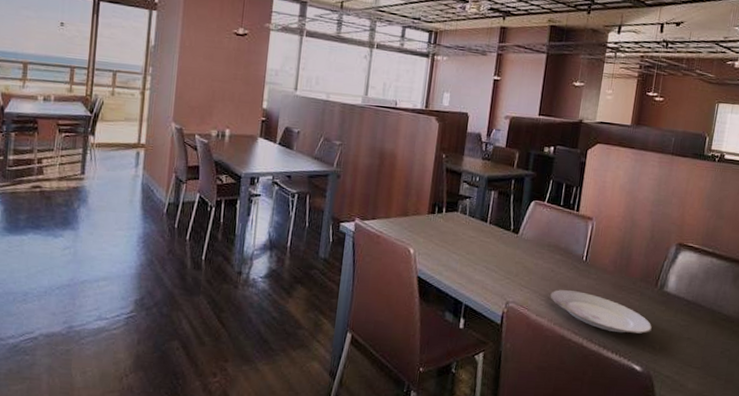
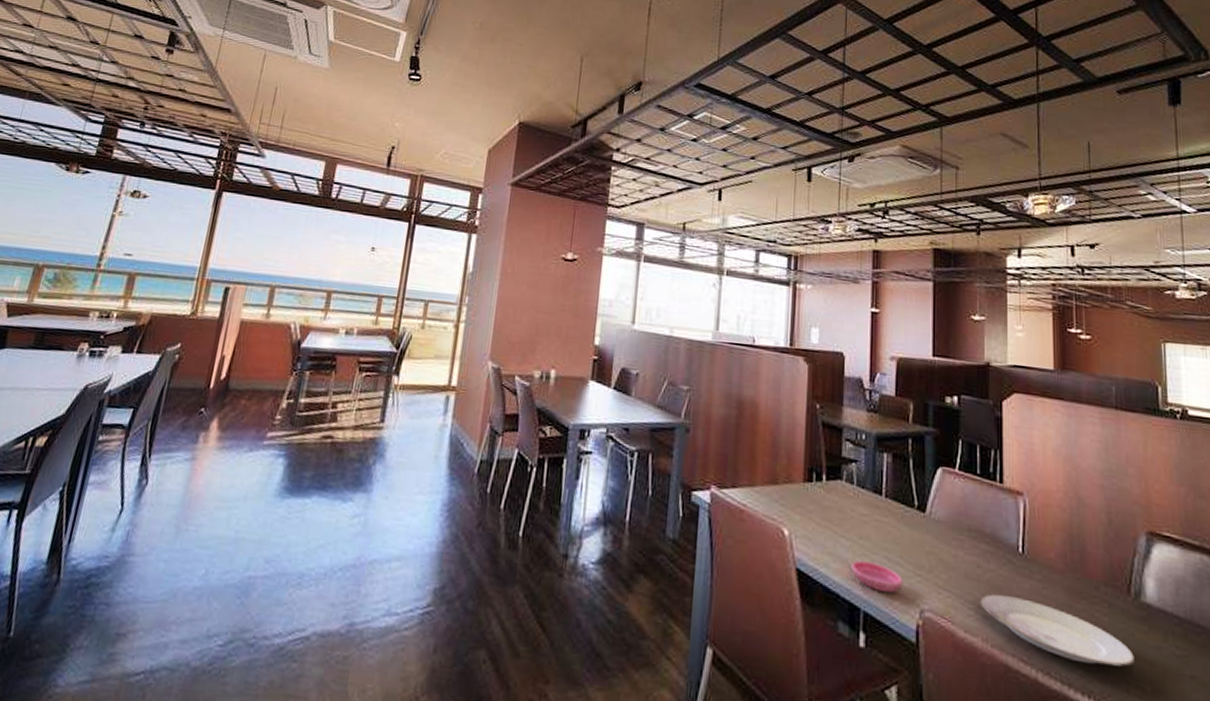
saucer: none [458,269,496,291] -> present [850,560,903,593]

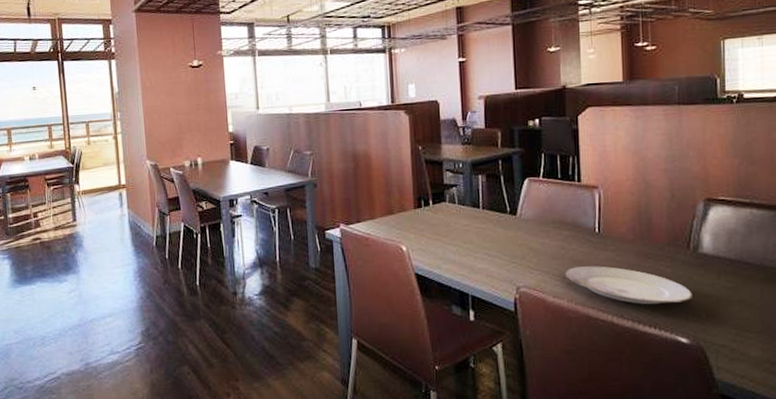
saucer: present [850,560,903,593] -> none [458,258,501,279]

